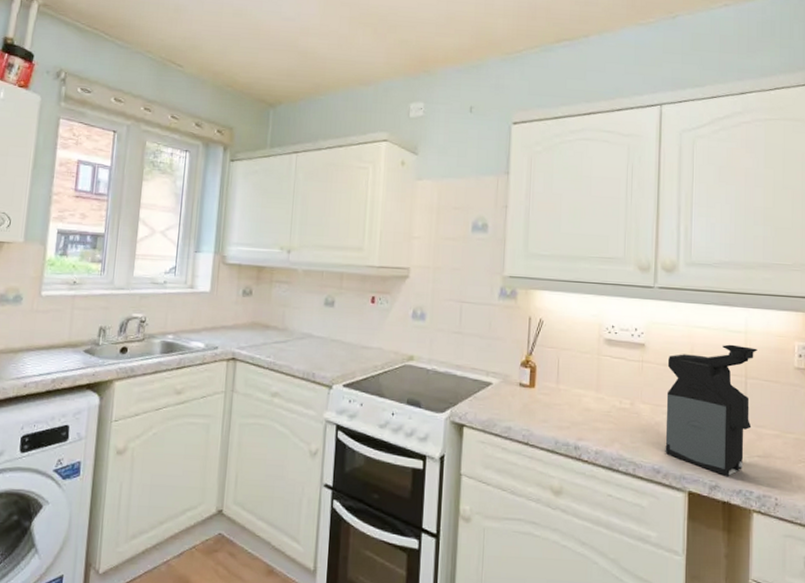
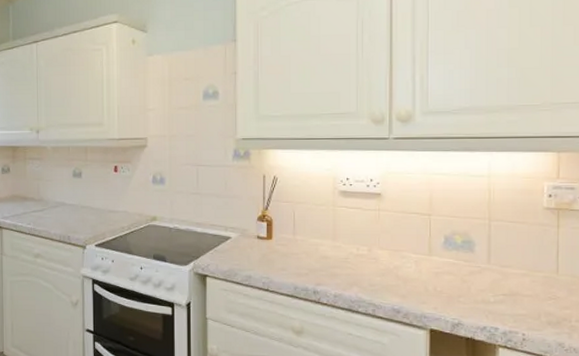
coffee maker: present [665,344,758,477] -> none [405,189,502,315]

